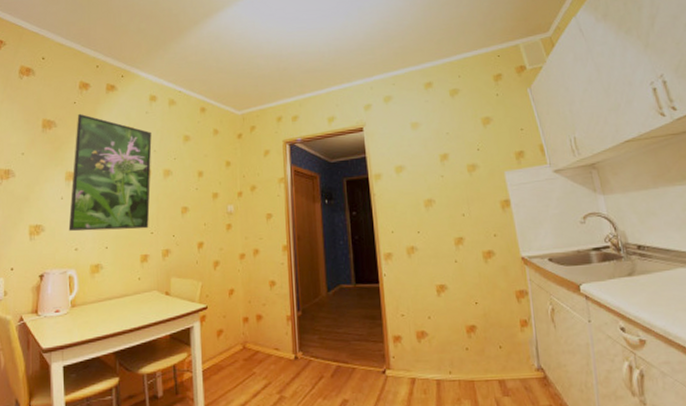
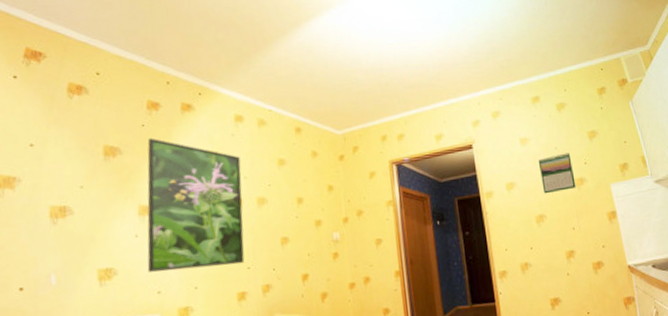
calendar: none [428,138,468,179] -> present [538,152,576,194]

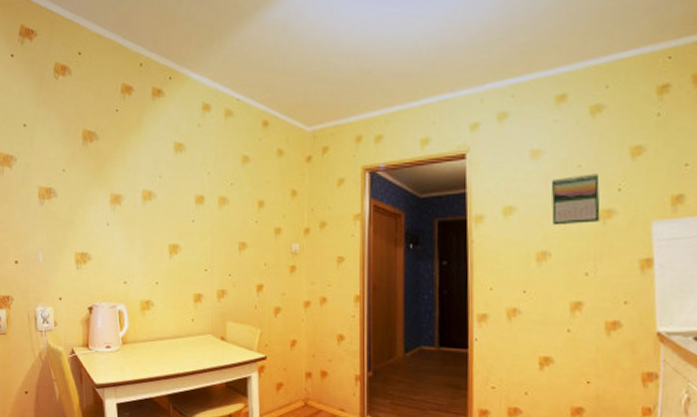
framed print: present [147,137,245,272] -> none [116,123,205,265]

